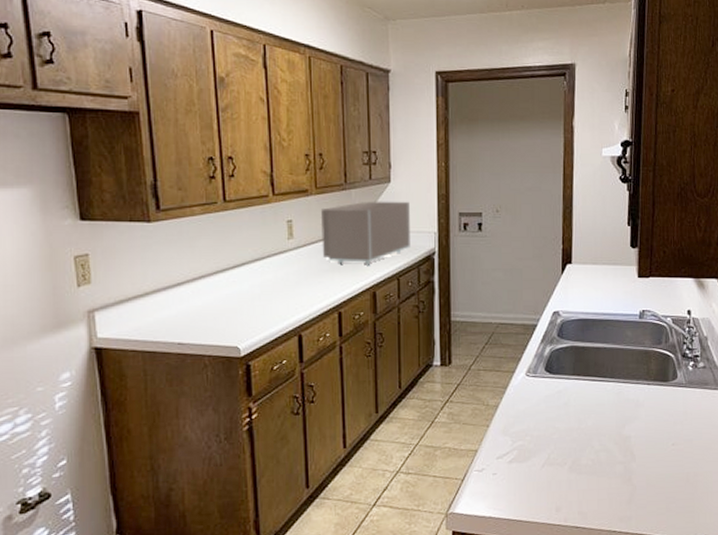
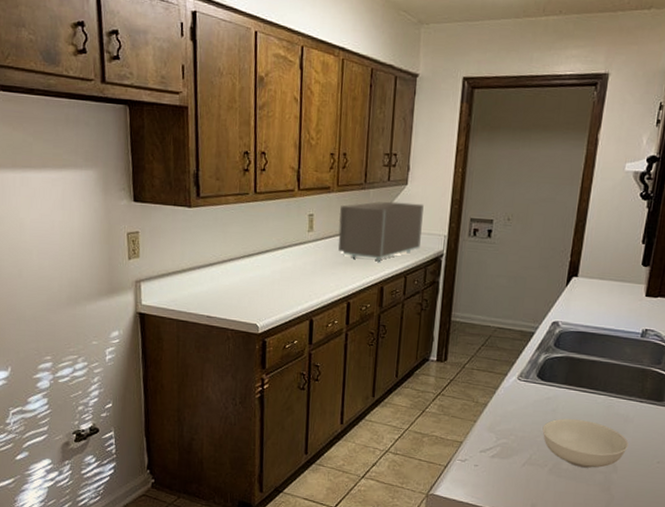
bowl: none [557,410,643,461] -> present [542,418,629,468]

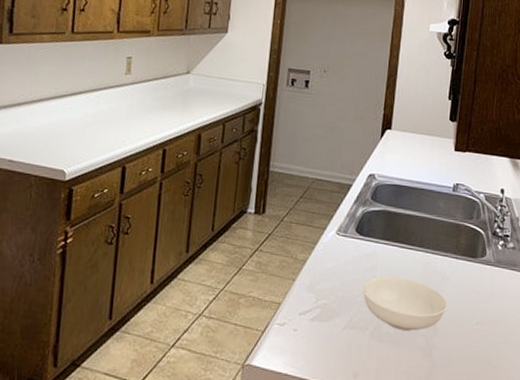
microwave: present [338,201,424,262] -> none [155,48,243,108]

